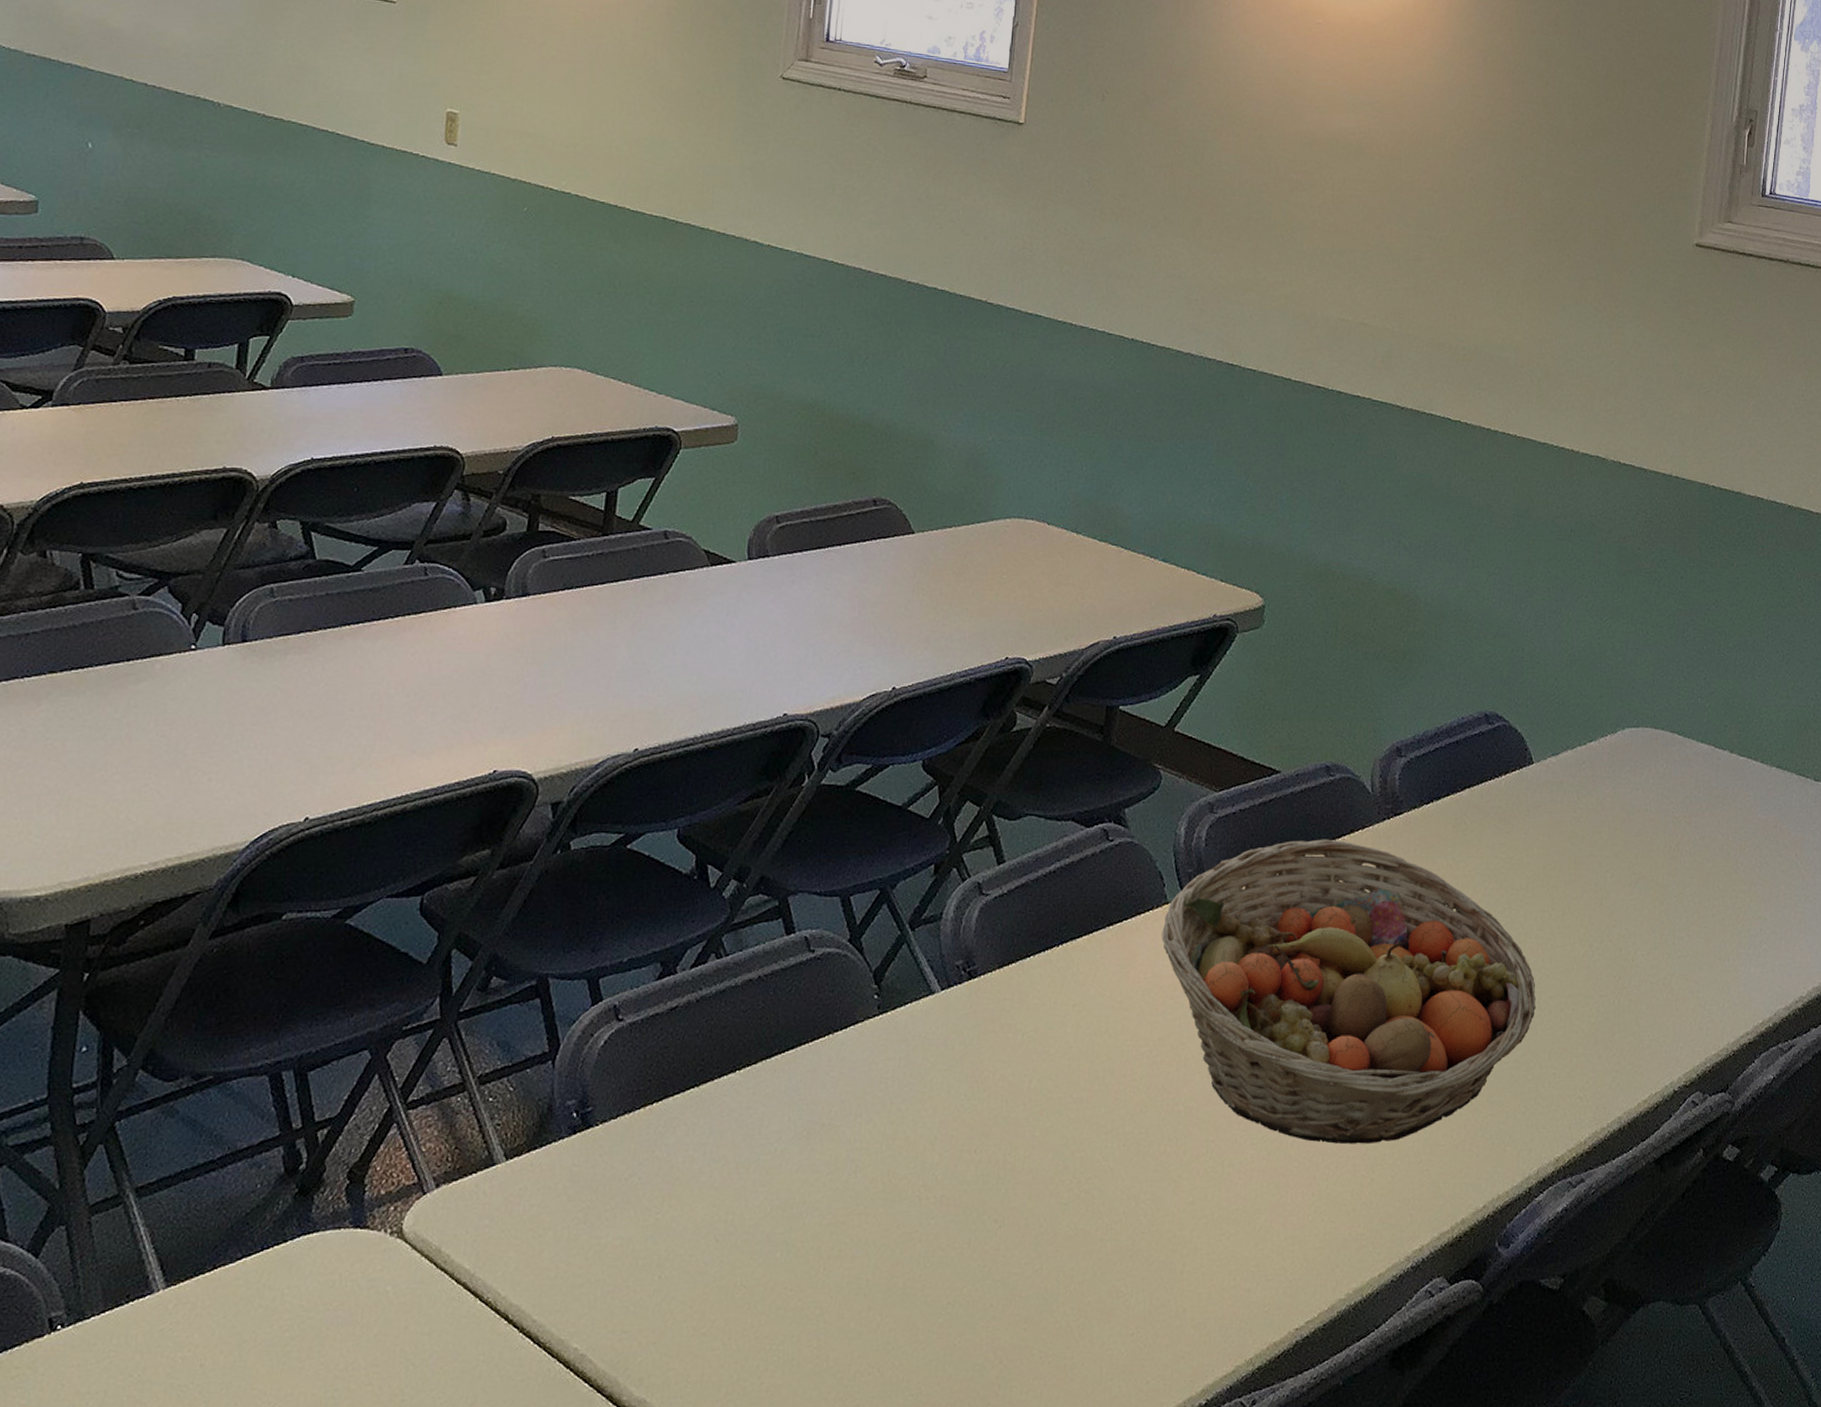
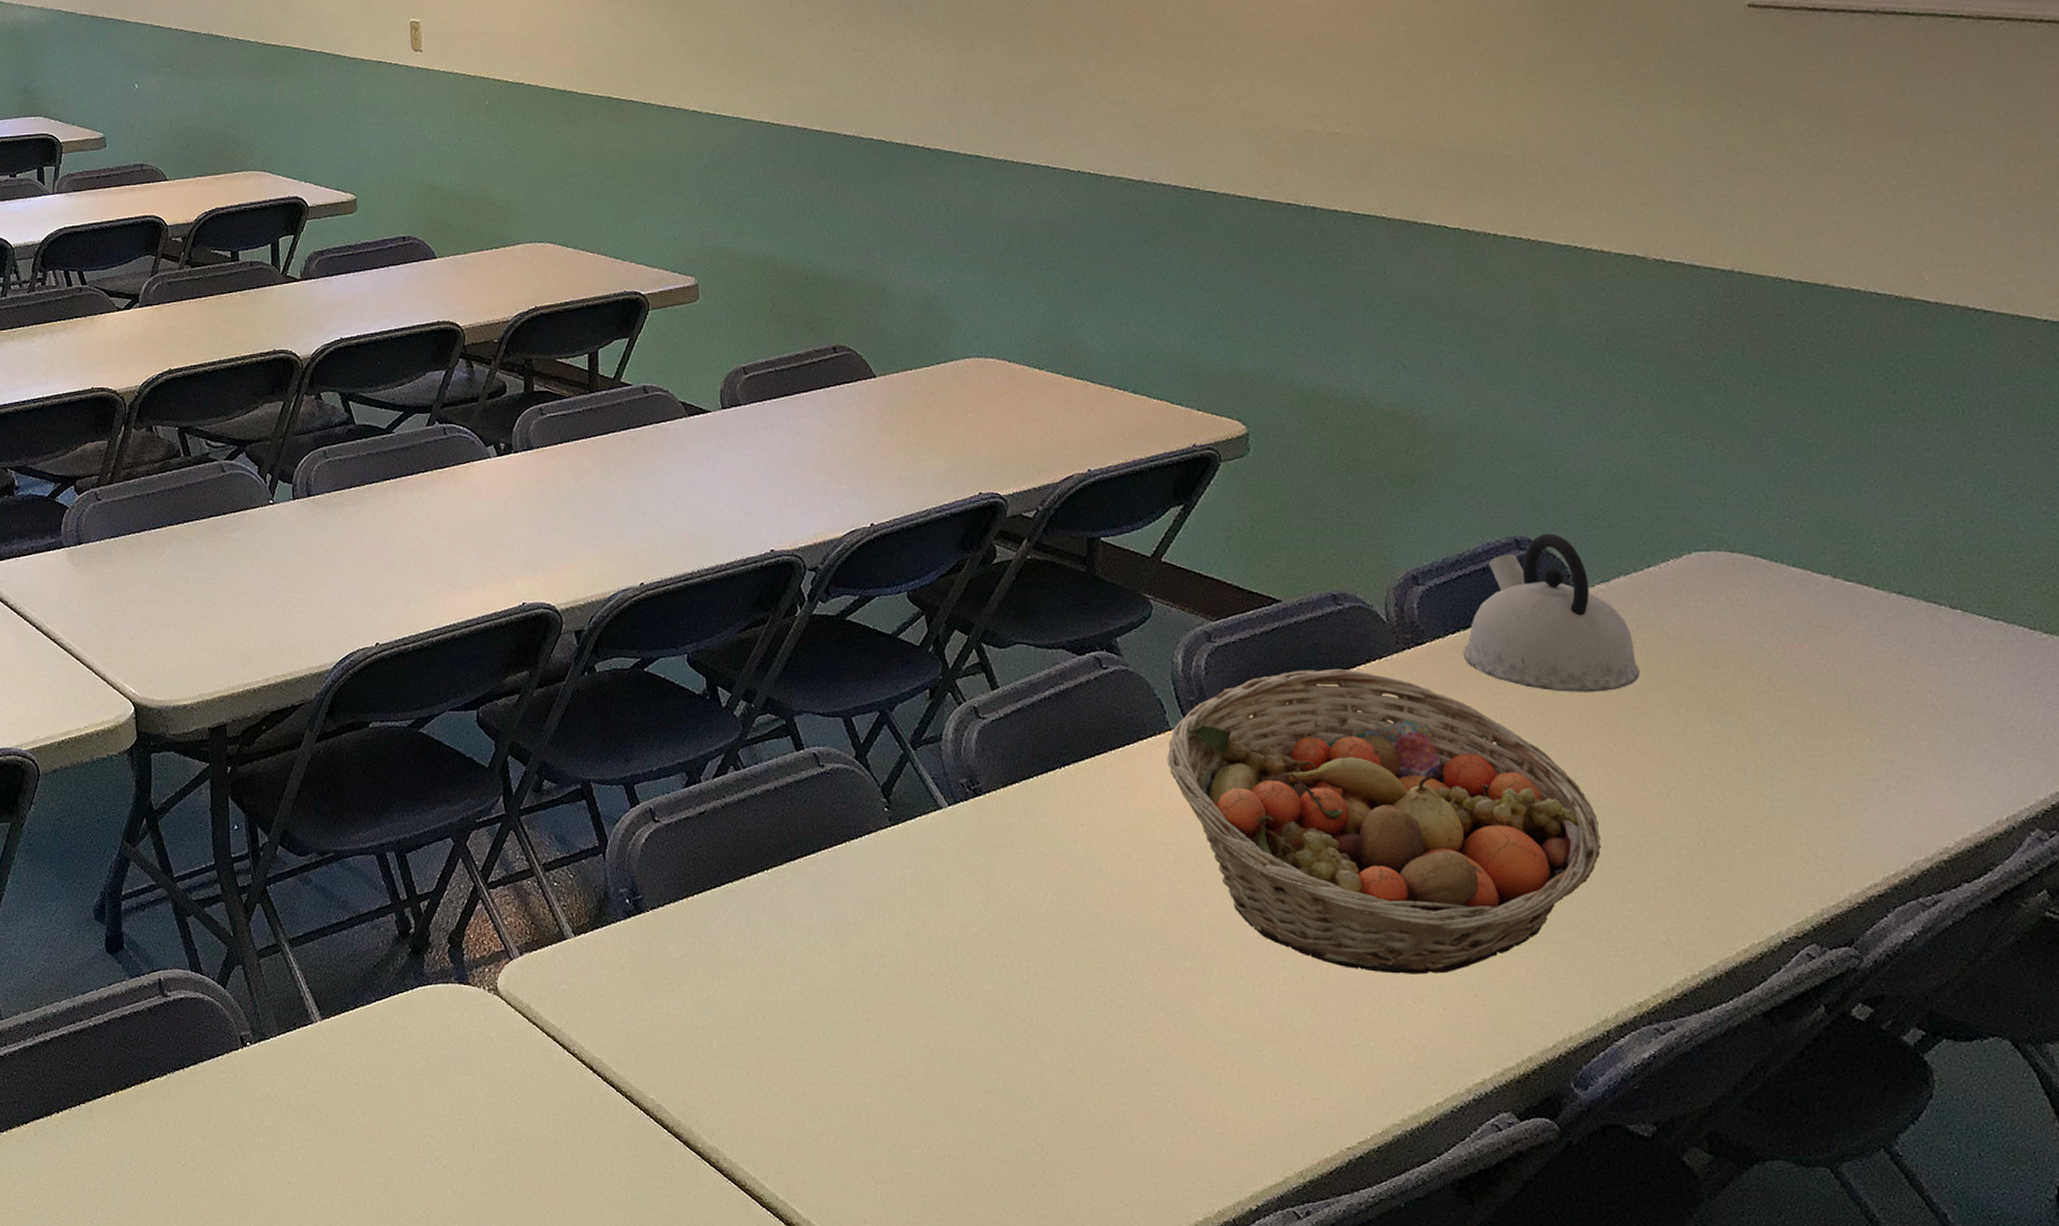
kettle: none [1434,709,1577,860] -> present [1462,533,1640,692]

